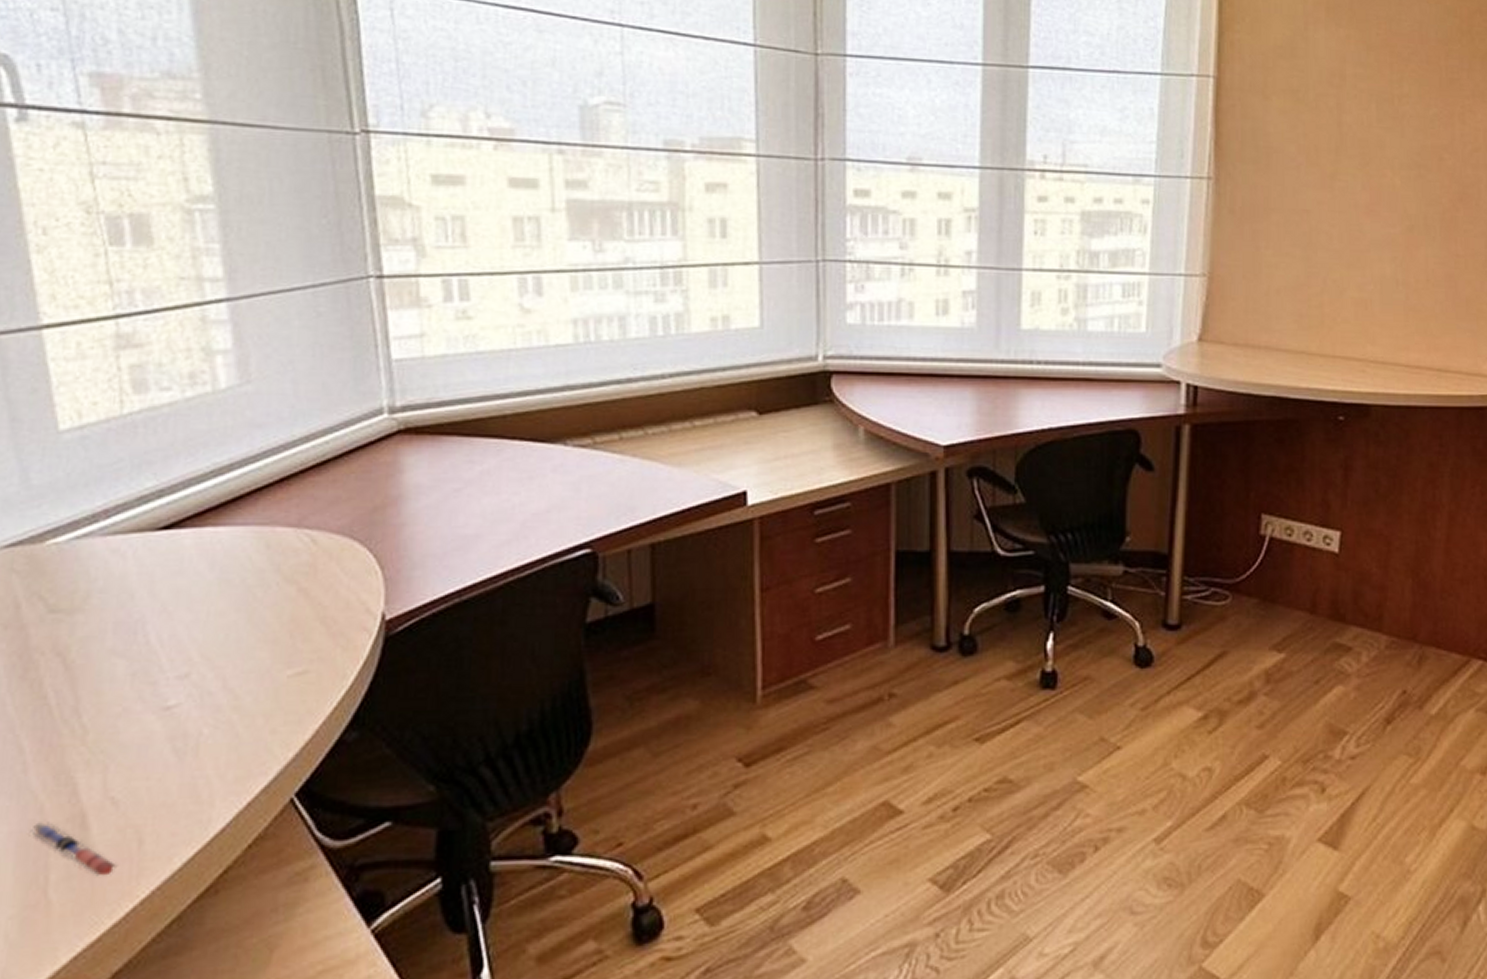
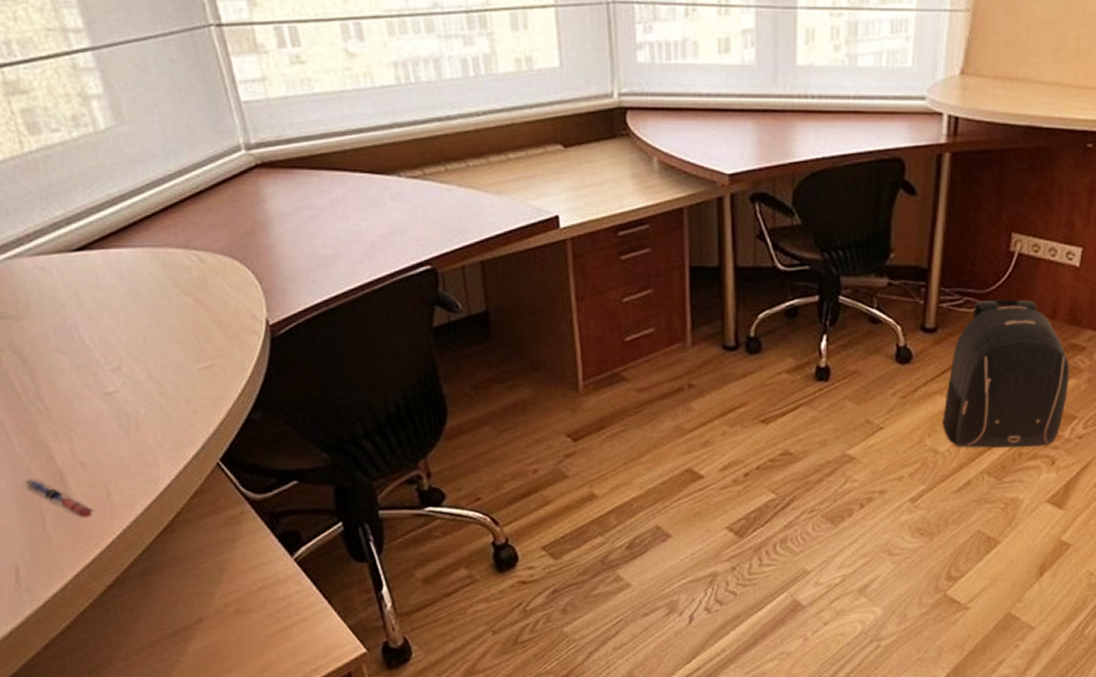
backpack: none [1191,590,1336,773] -> present [942,299,1070,448]

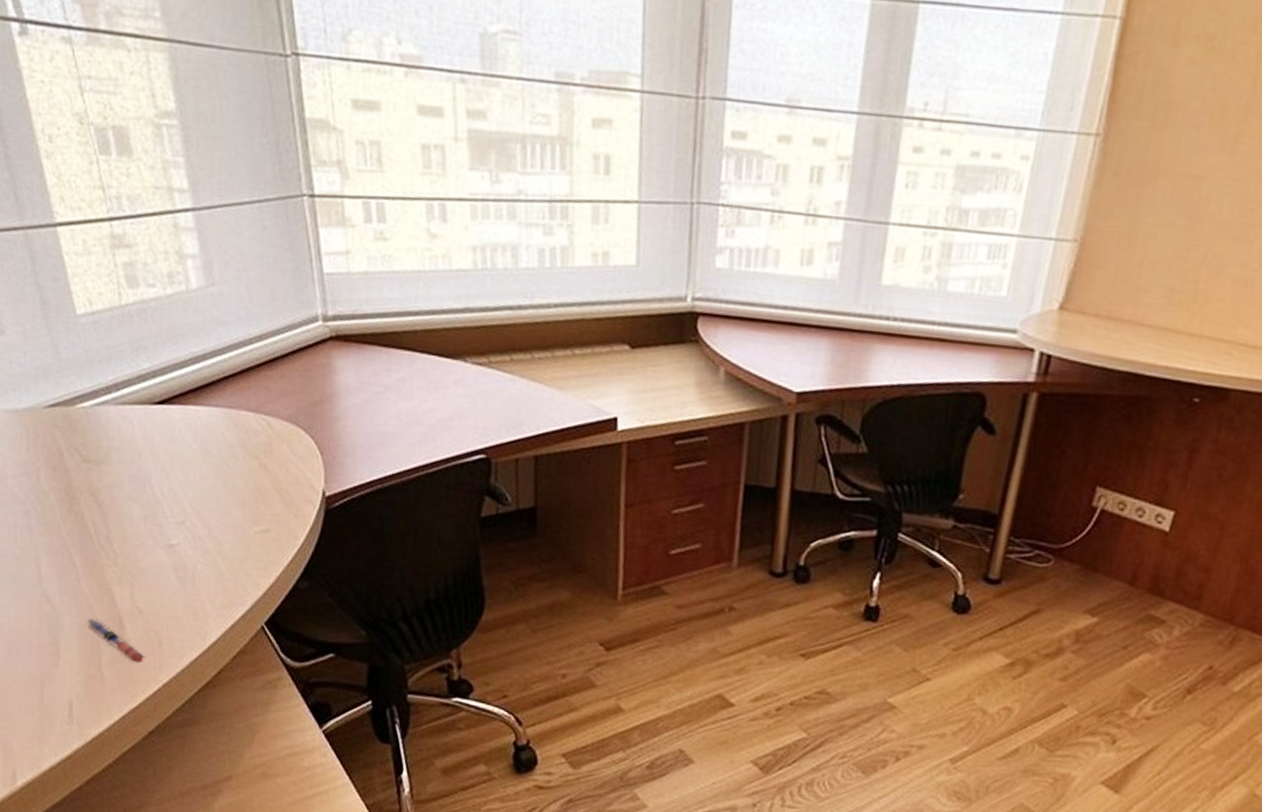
backpack: present [942,299,1070,448] -> none [995,556,1145,723]

